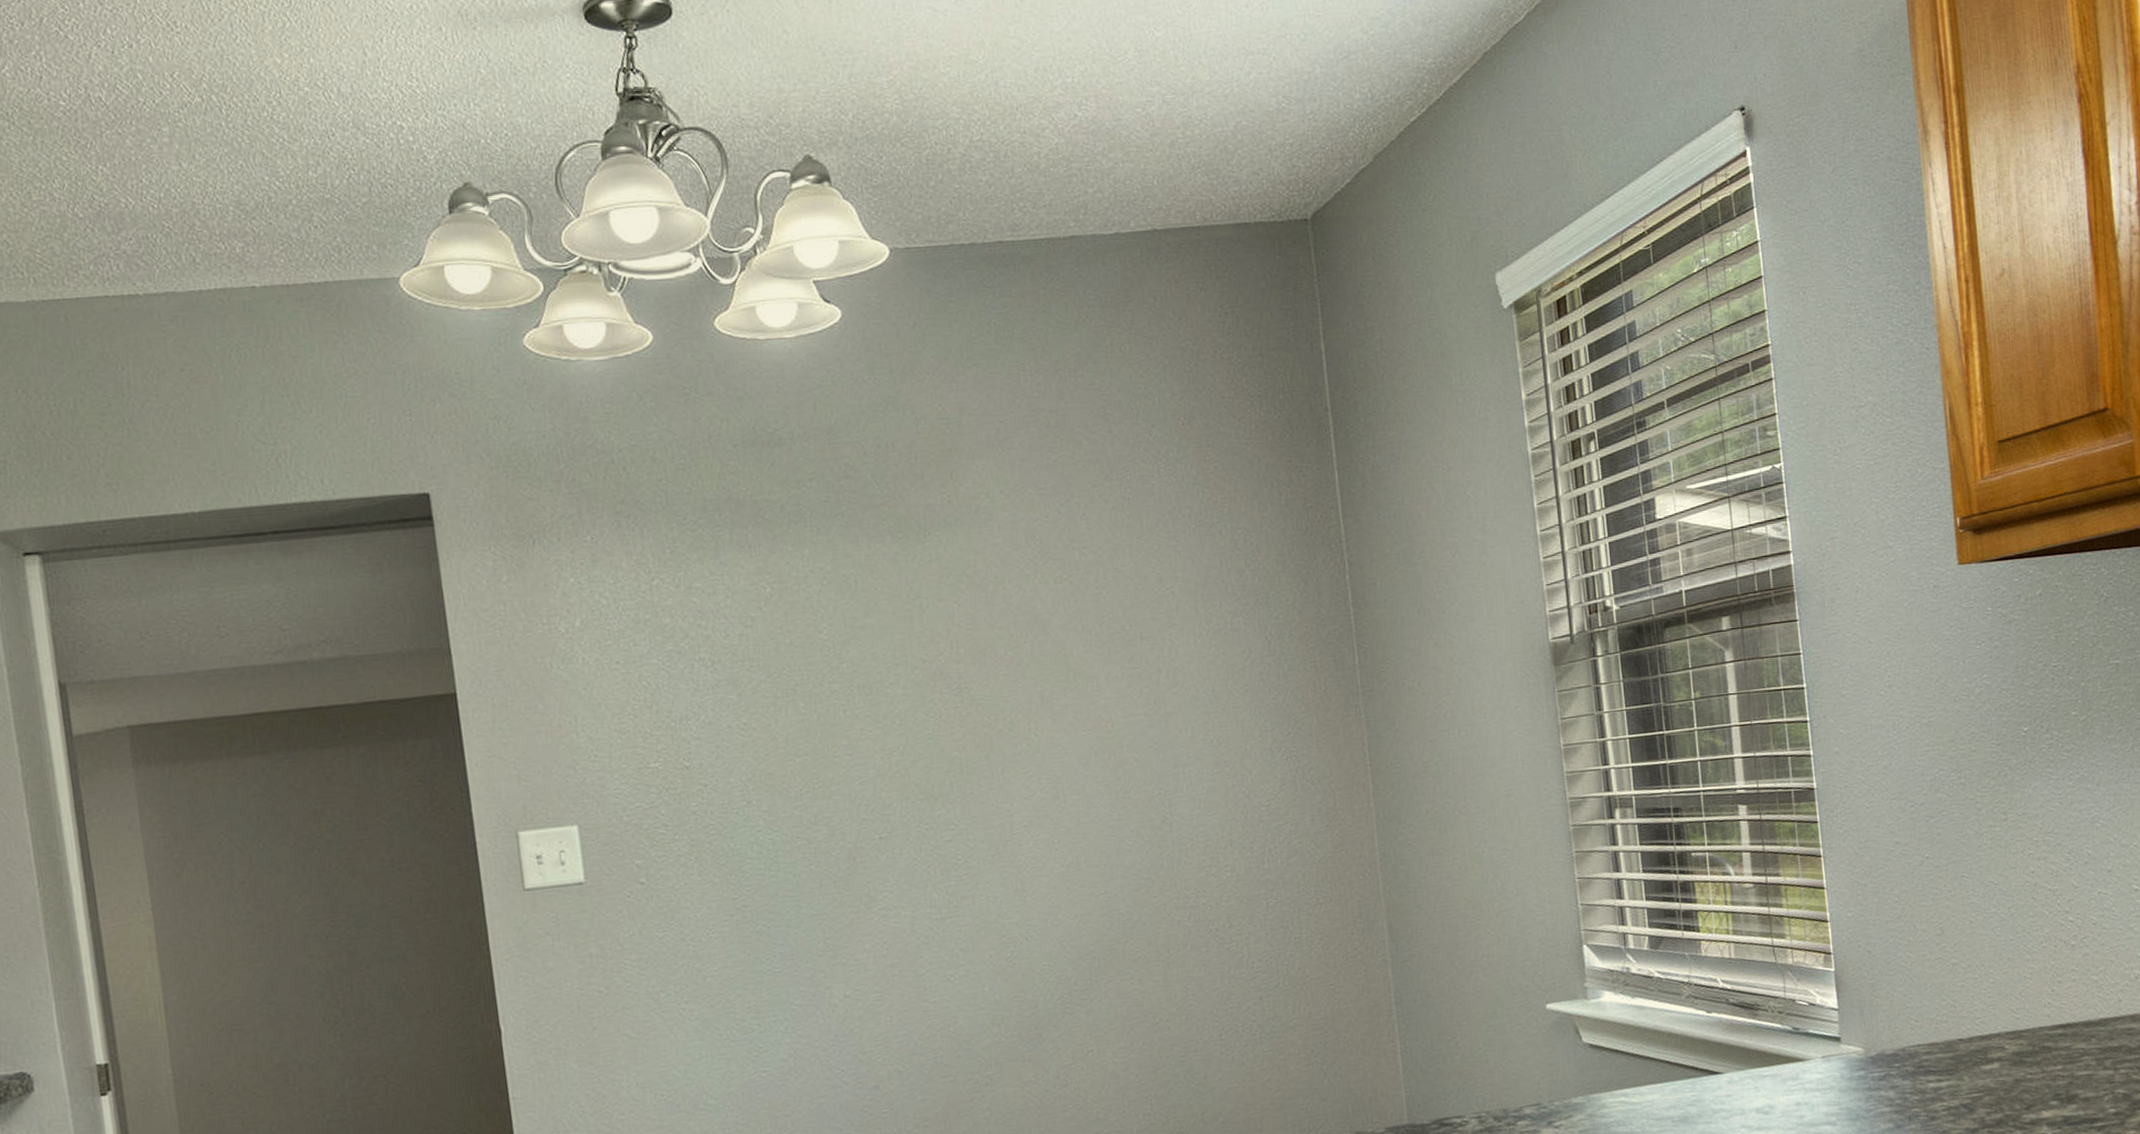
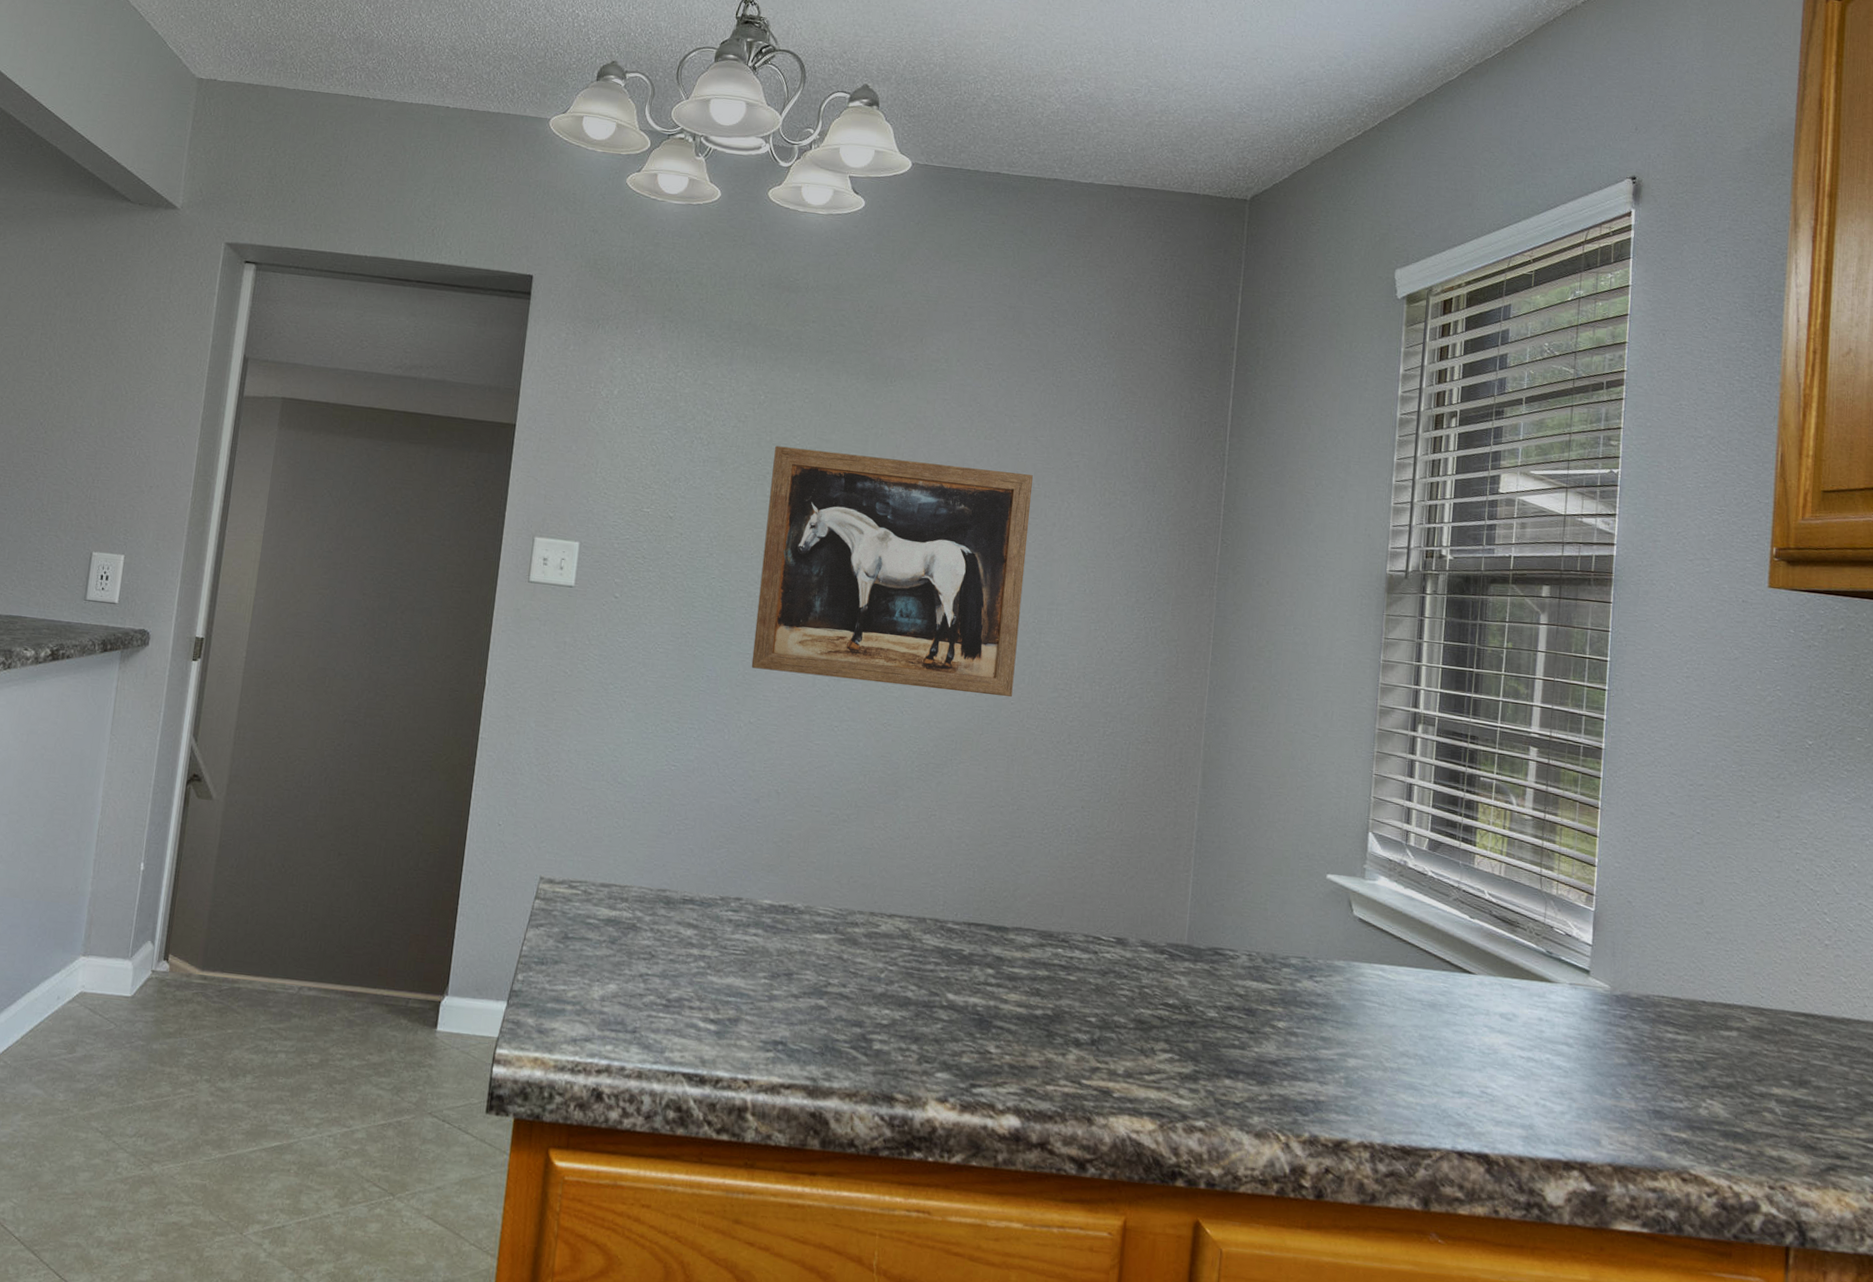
wall art: none [799,616,1152,930] -> present [751,446,1033,697]

